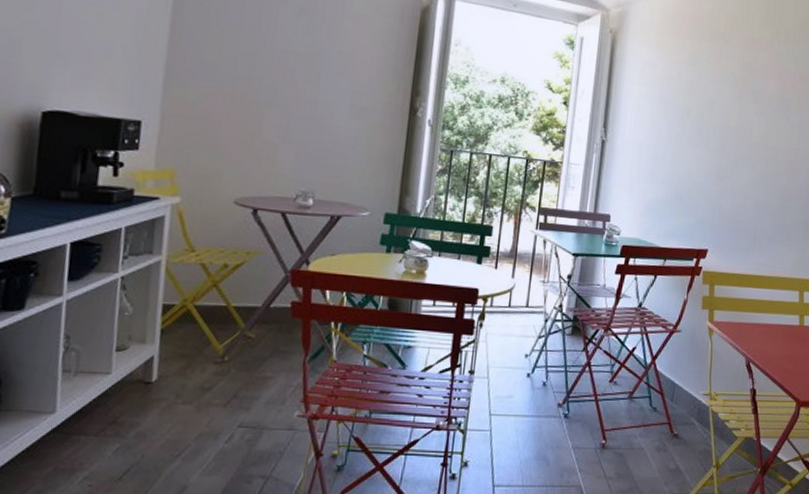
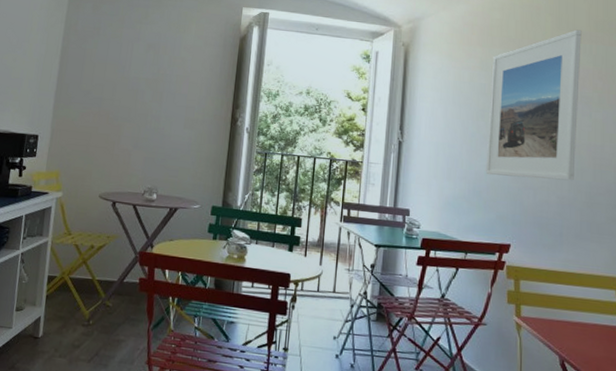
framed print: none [688,28,787,185] -> present [486,29,582,181]

